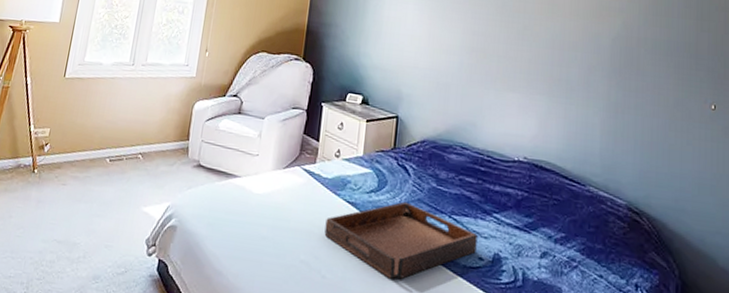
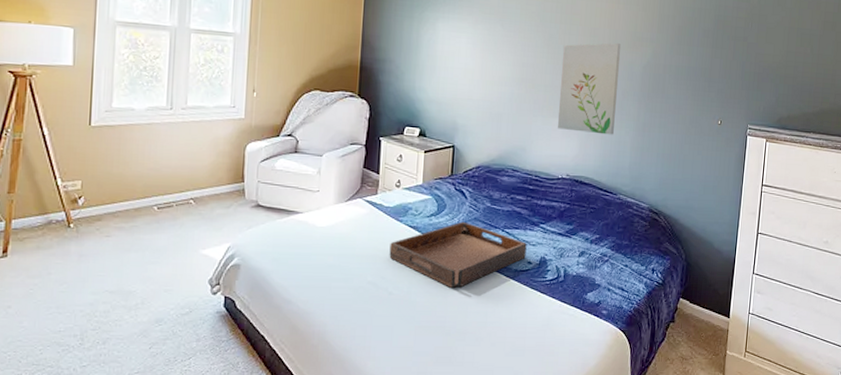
wall art: none [512,12,584,115] -> present [557,43,621,135]

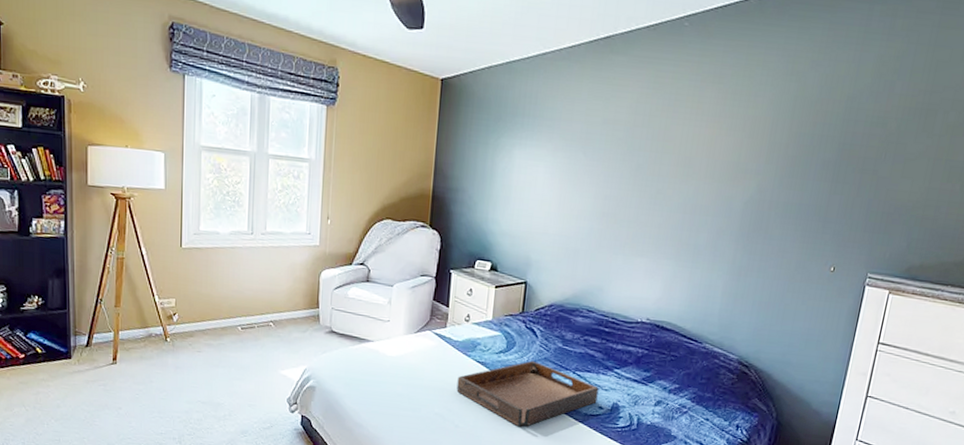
wall art: present [557,43,621,135] -> none [640,174,719,278]

